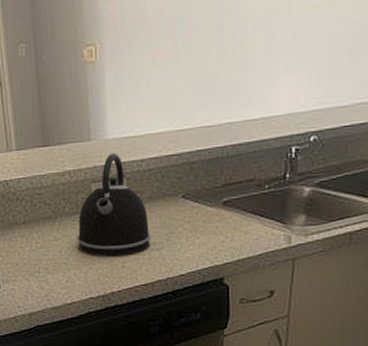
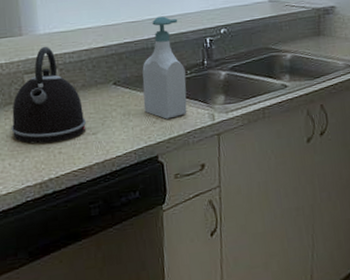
soap bottle: none [213,119,263,239] -> present [142,16,187,119]

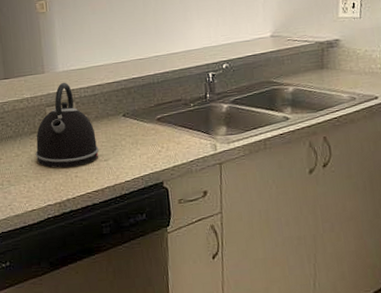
soap bottle: present [142,16,187,119] -> none [149,53,191,148]

